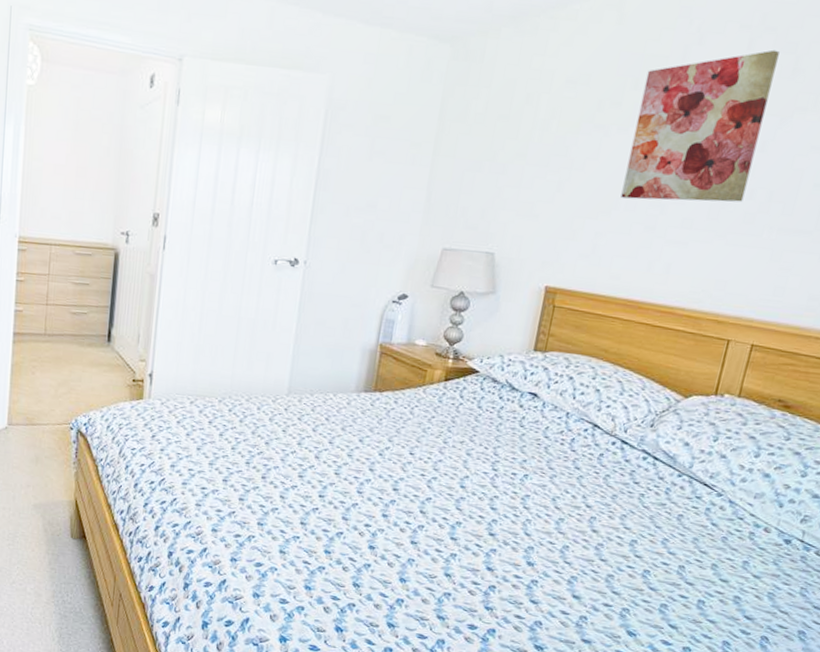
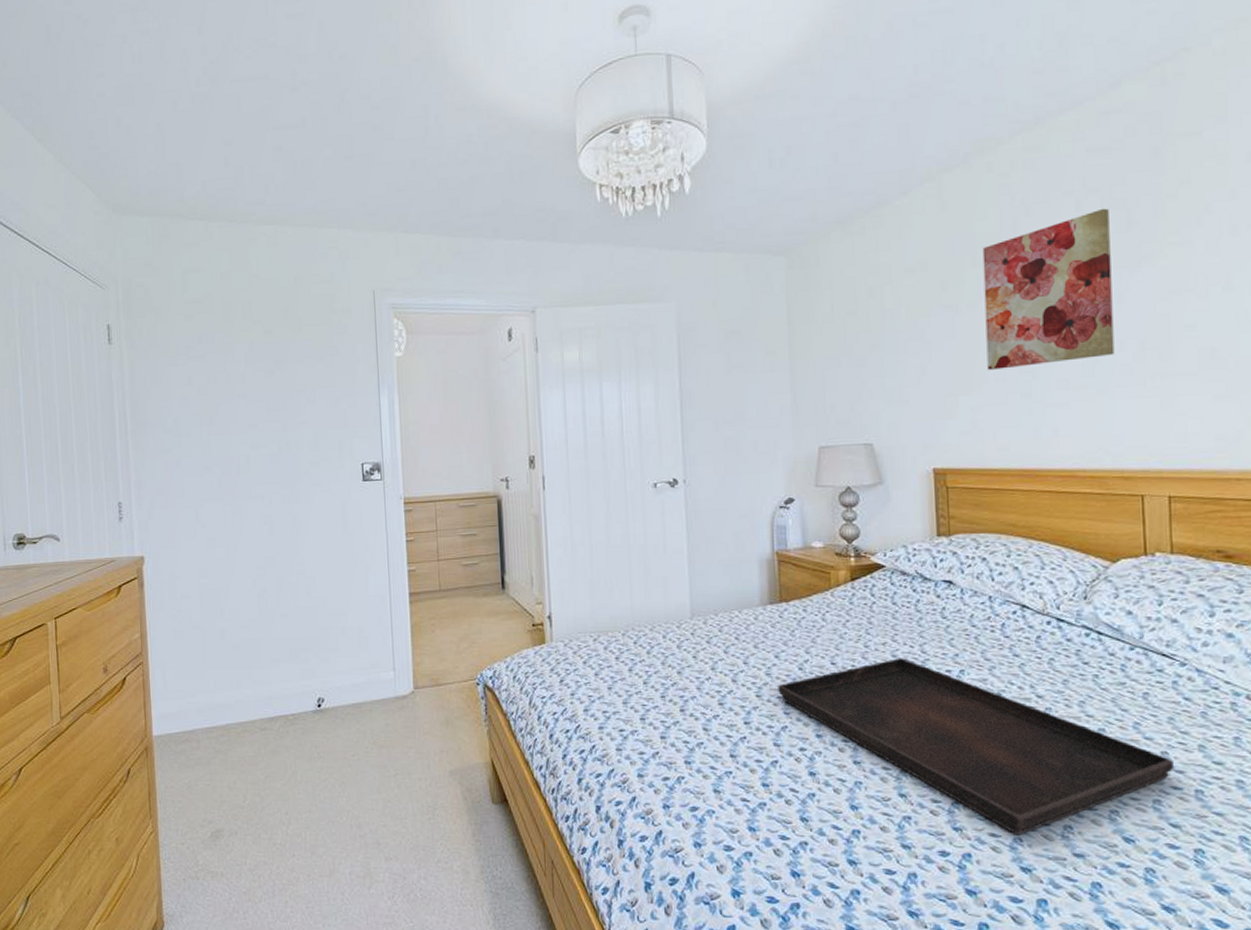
serving tray: none [356,456,687,620] -> present [778,658,1174,836]

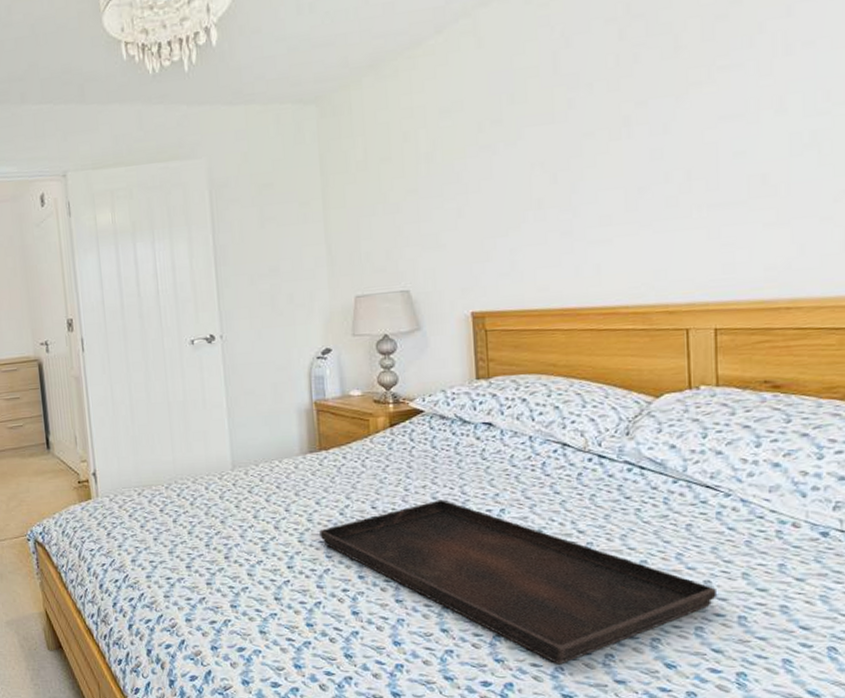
wall art: present [982,208,1115,370] -> none [520,34,659,210]

